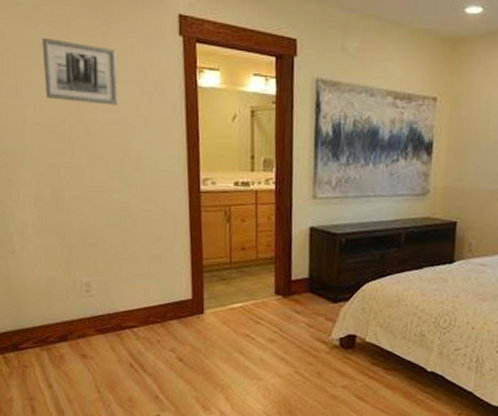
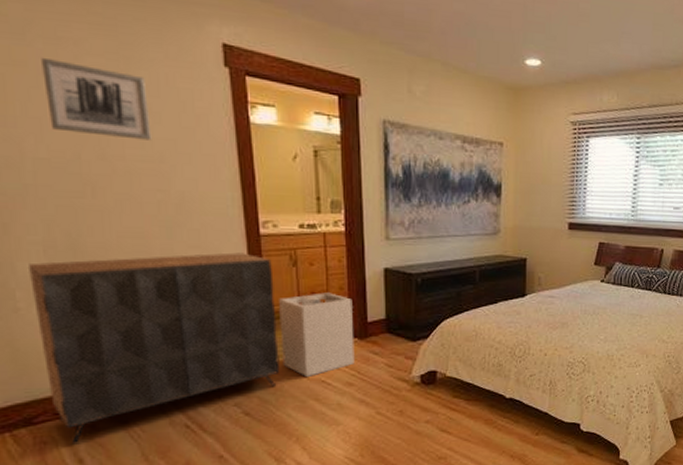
dresser: none [22,207,211,371] -> present [27,252,280,445]
laundry hamper: none [213,248,279,330] -> present [279,292,355,377]

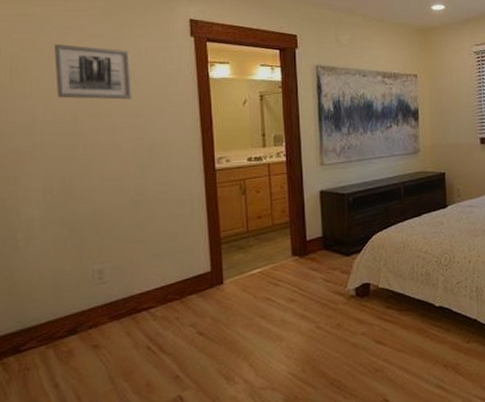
dresser: present [27,252,280,445] -> none [29,186,230,370]
laundry hamper: present [279,292,355,377] -> none [230,216,296,295]

